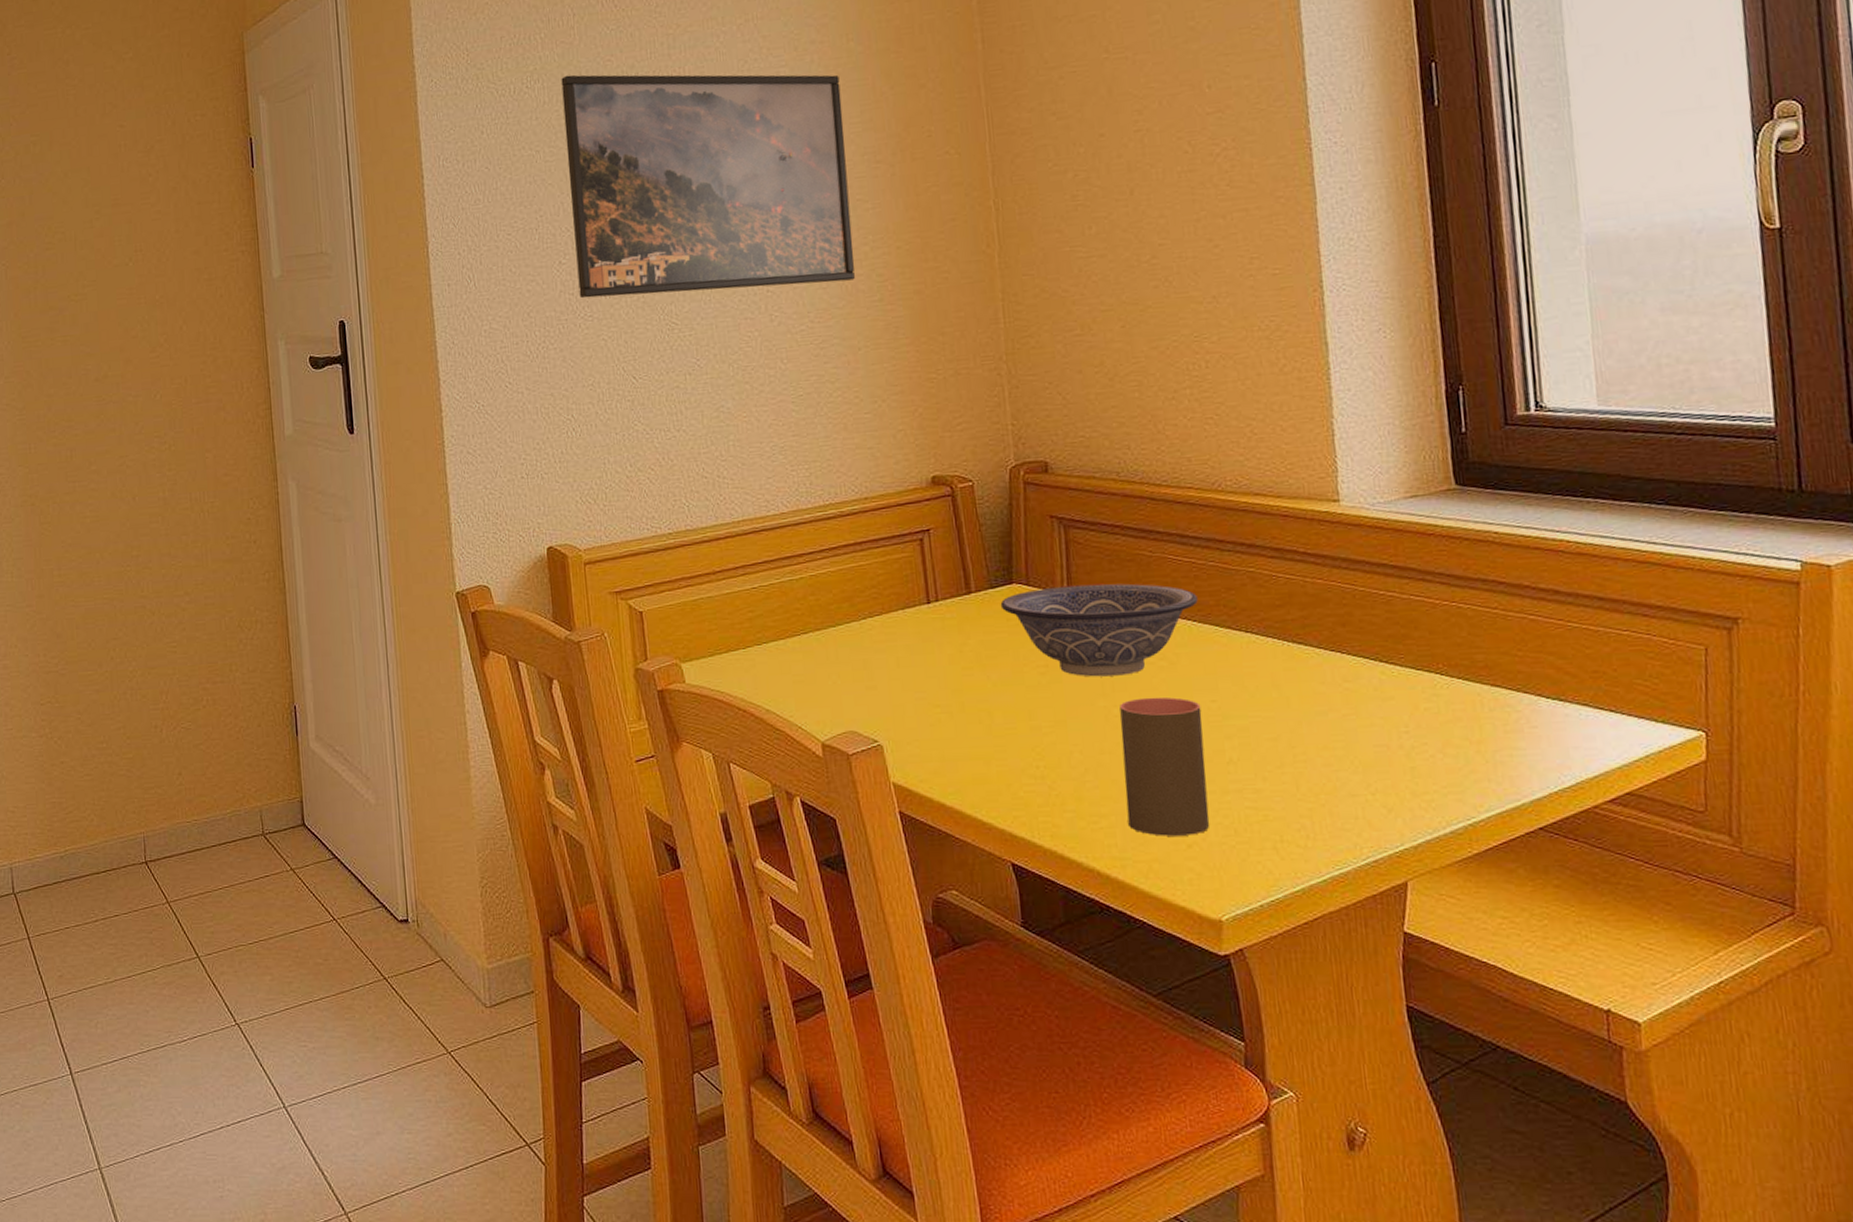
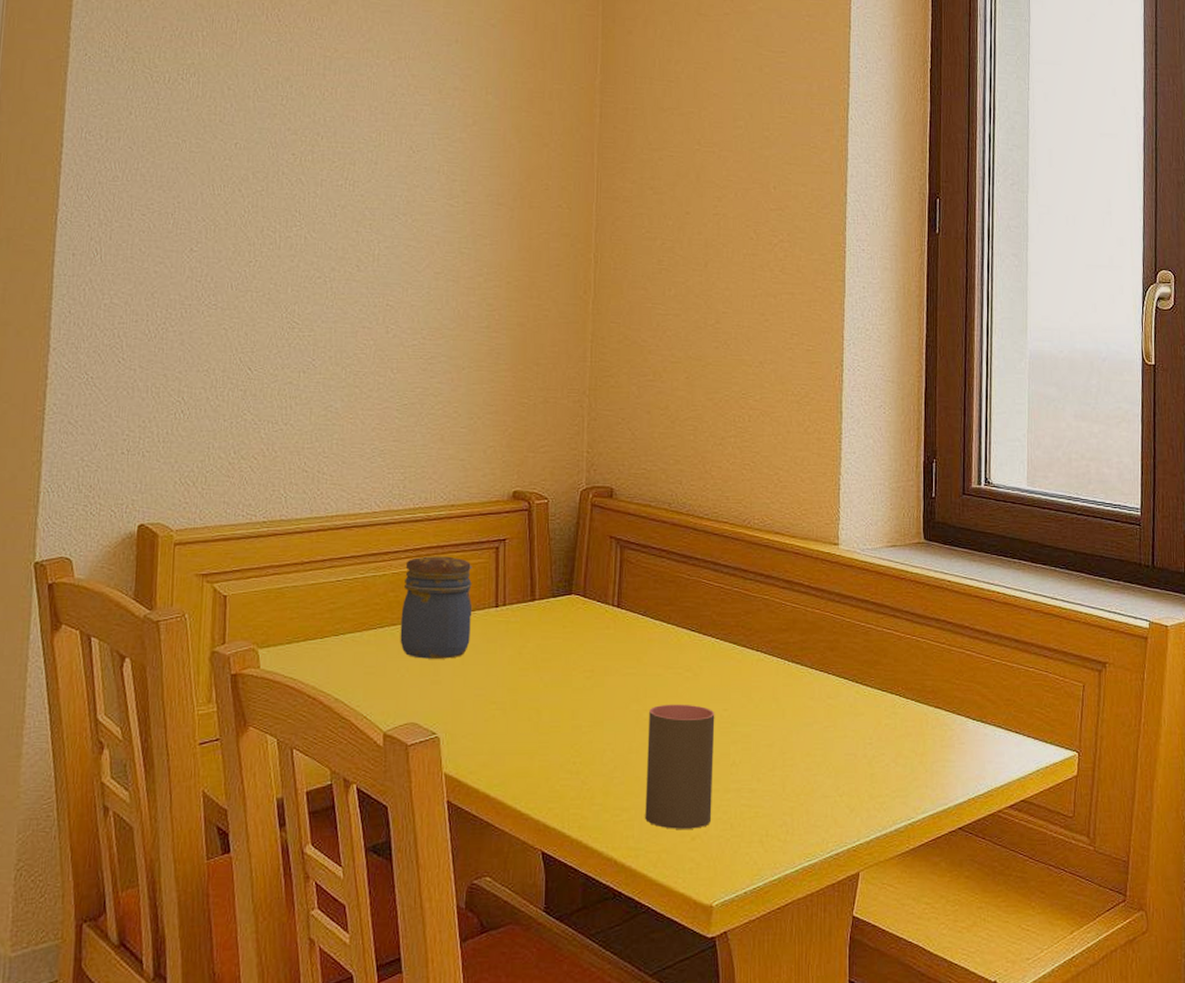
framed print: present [561,74,855,299] -> none [206,75,475,306]
jar: none [822,553,904,664] -> present [400,556,473,659]
decorative bowl: present [1000,583,1198,677] -> none [559,600,722,683]

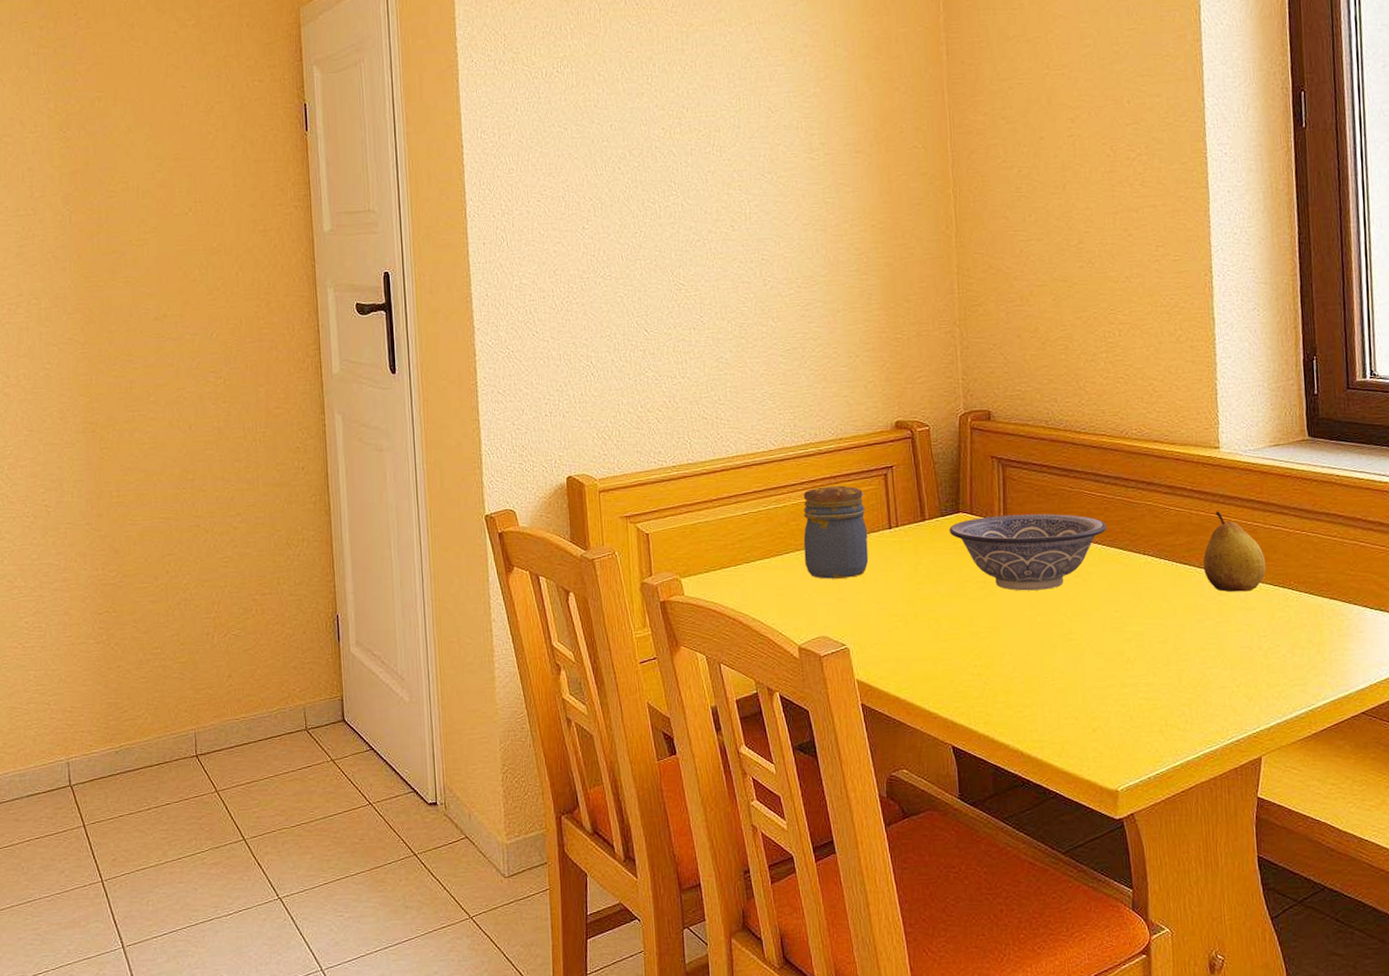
decorative bowl: none [559,600,722,683] -> present [949,513,1107,591]
cup: present [645,704,715,829] -> none [1042,607,1111,722]
fruit: none [814,610,876,696] -> present [1202,511,1267,592]

